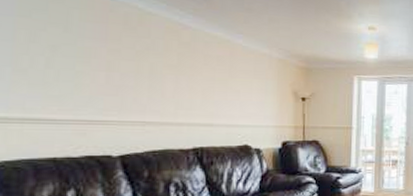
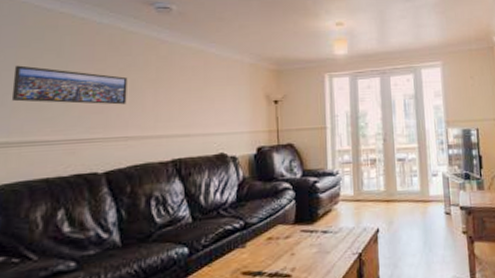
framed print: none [9,36,146,89] -> present [11,65,128,105]

